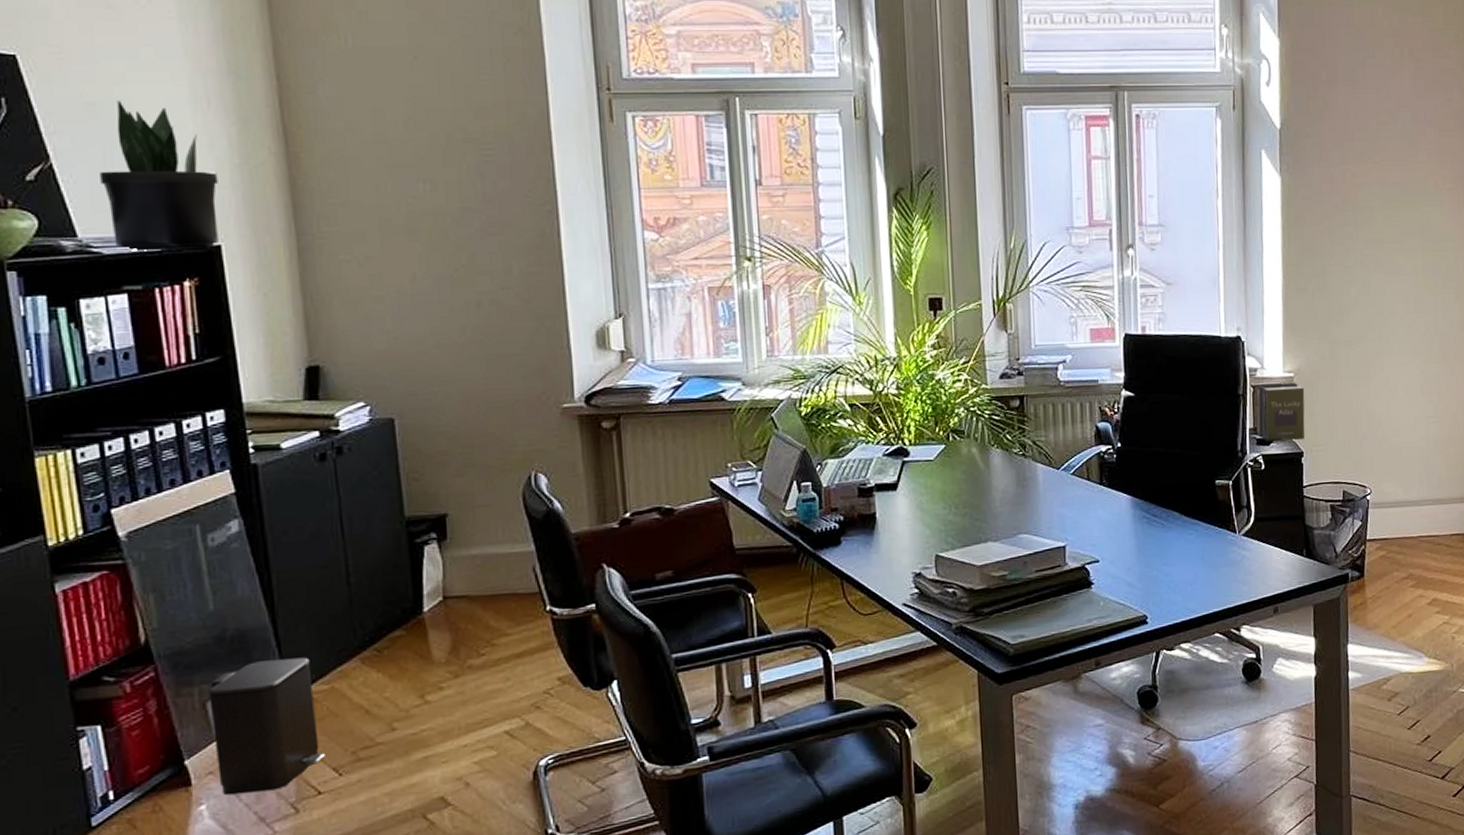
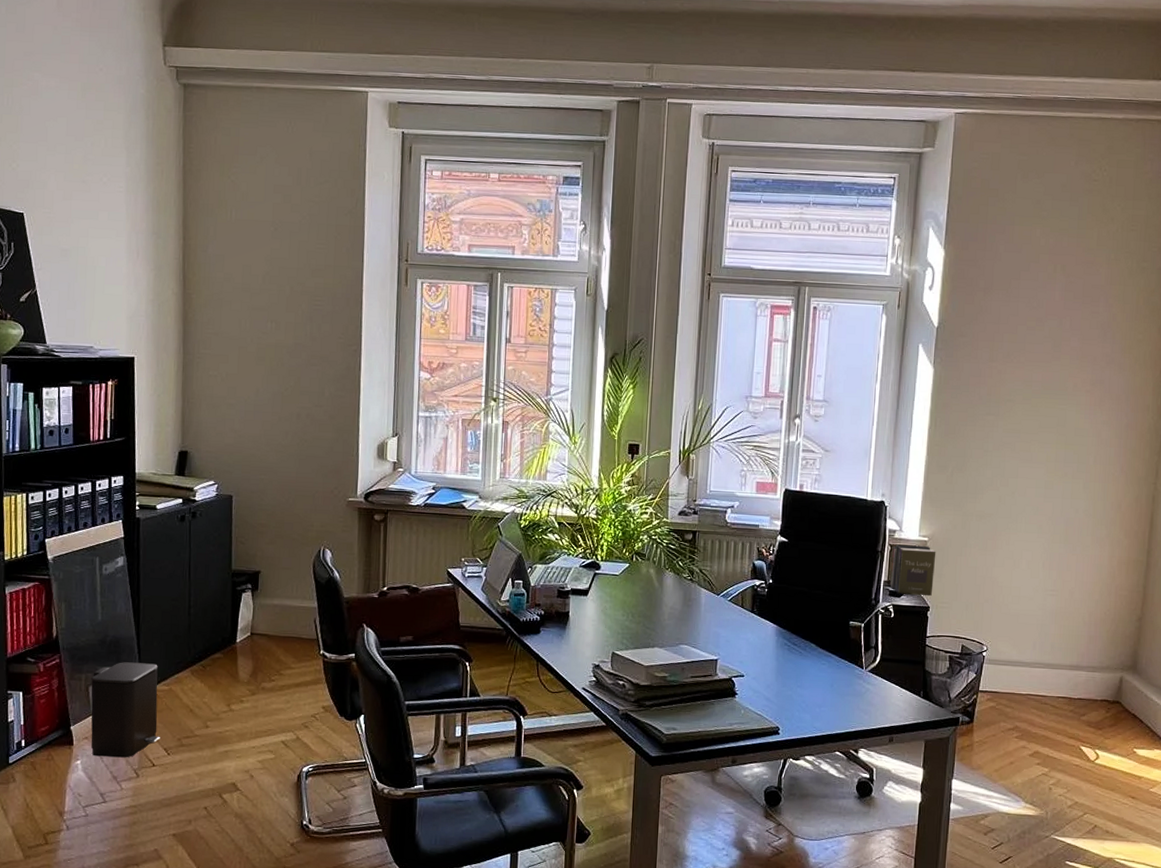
planter: present [100,101,219,252] -> none [65,249,138,359]

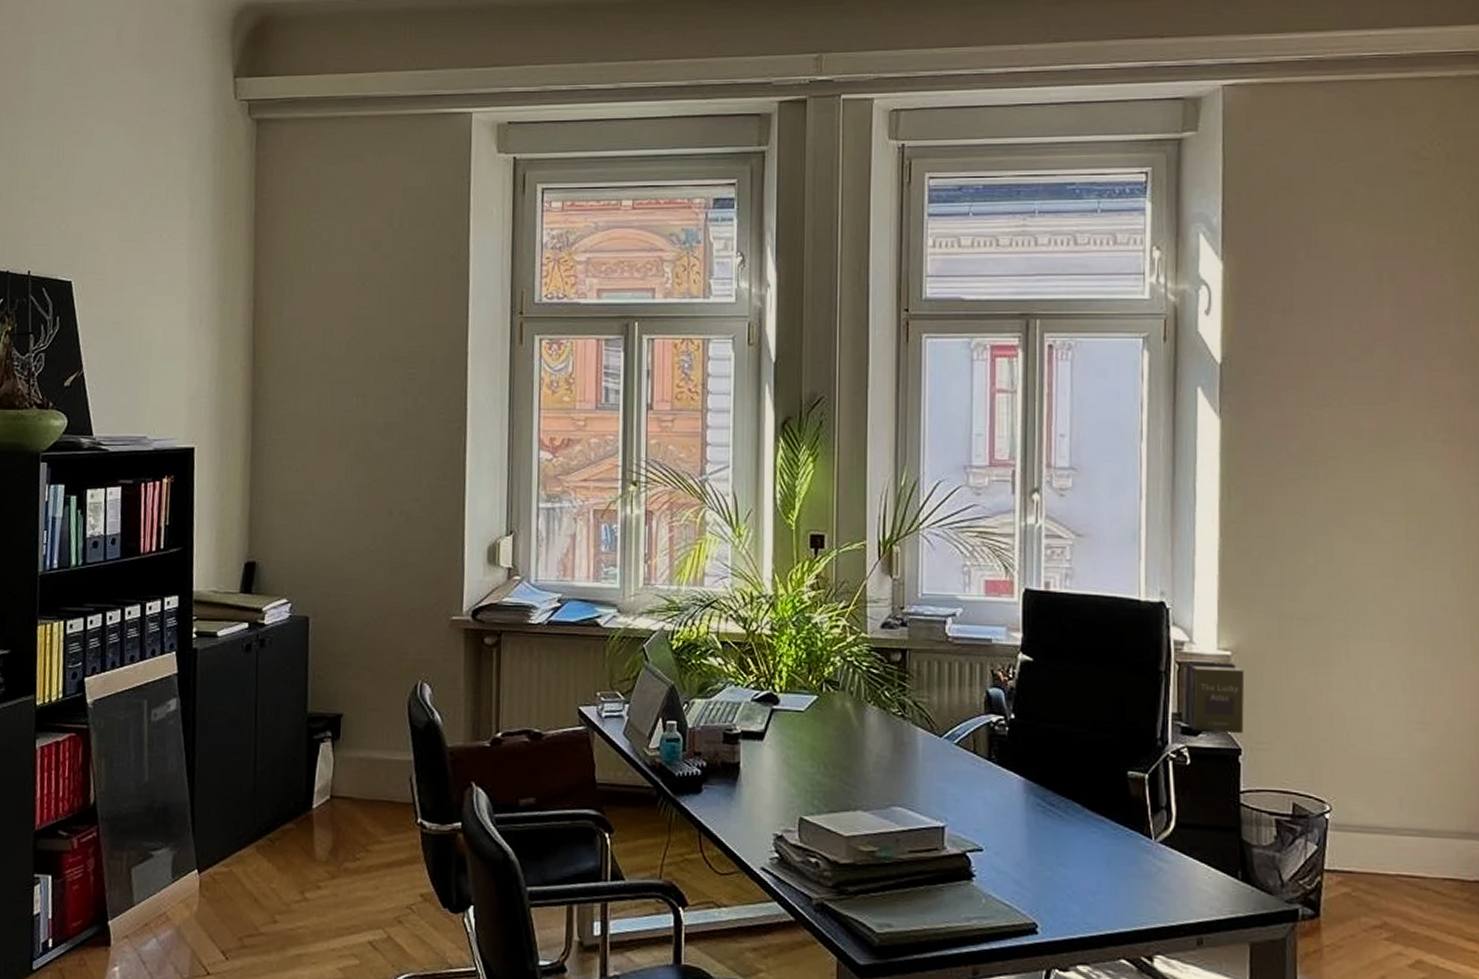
pedal bin: present [91,662,160,758] -> none [132,835,217,964]

